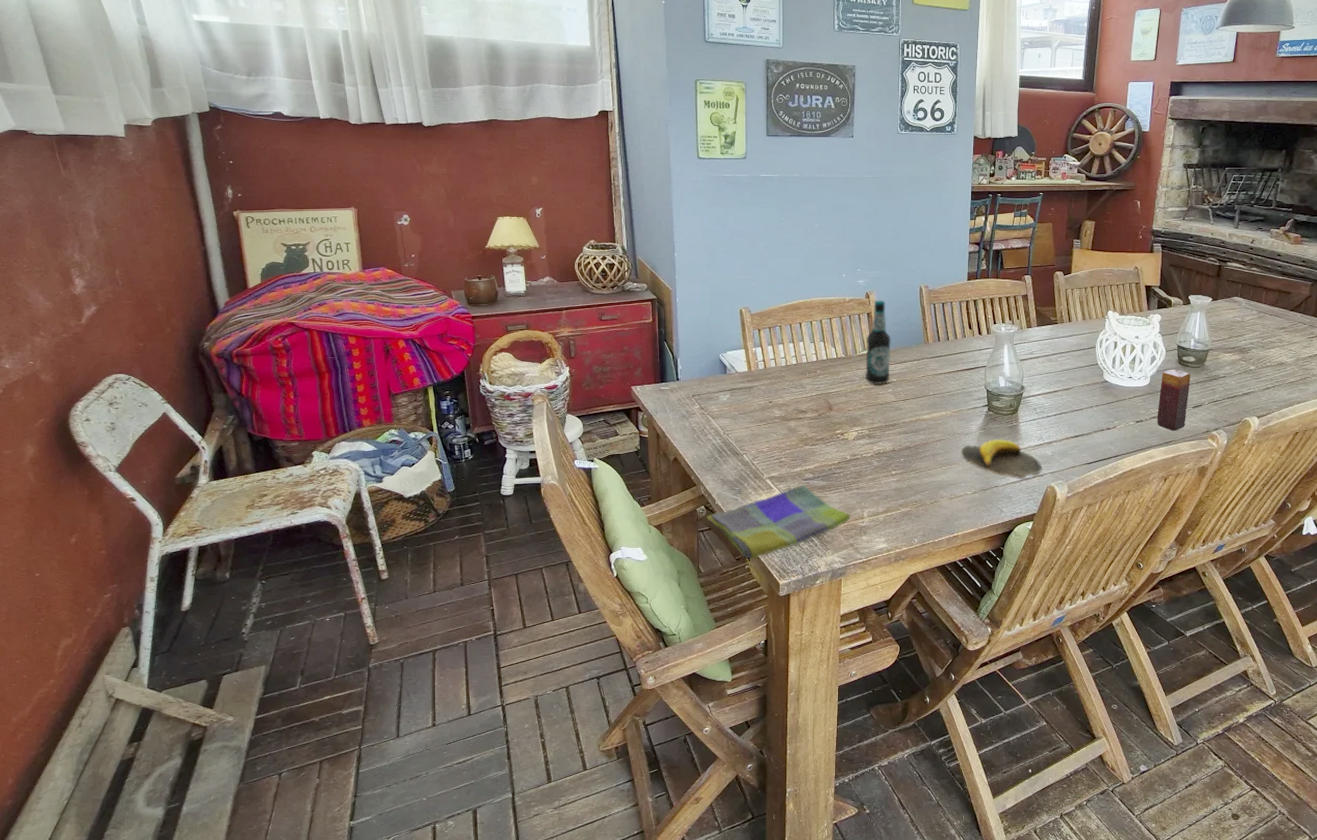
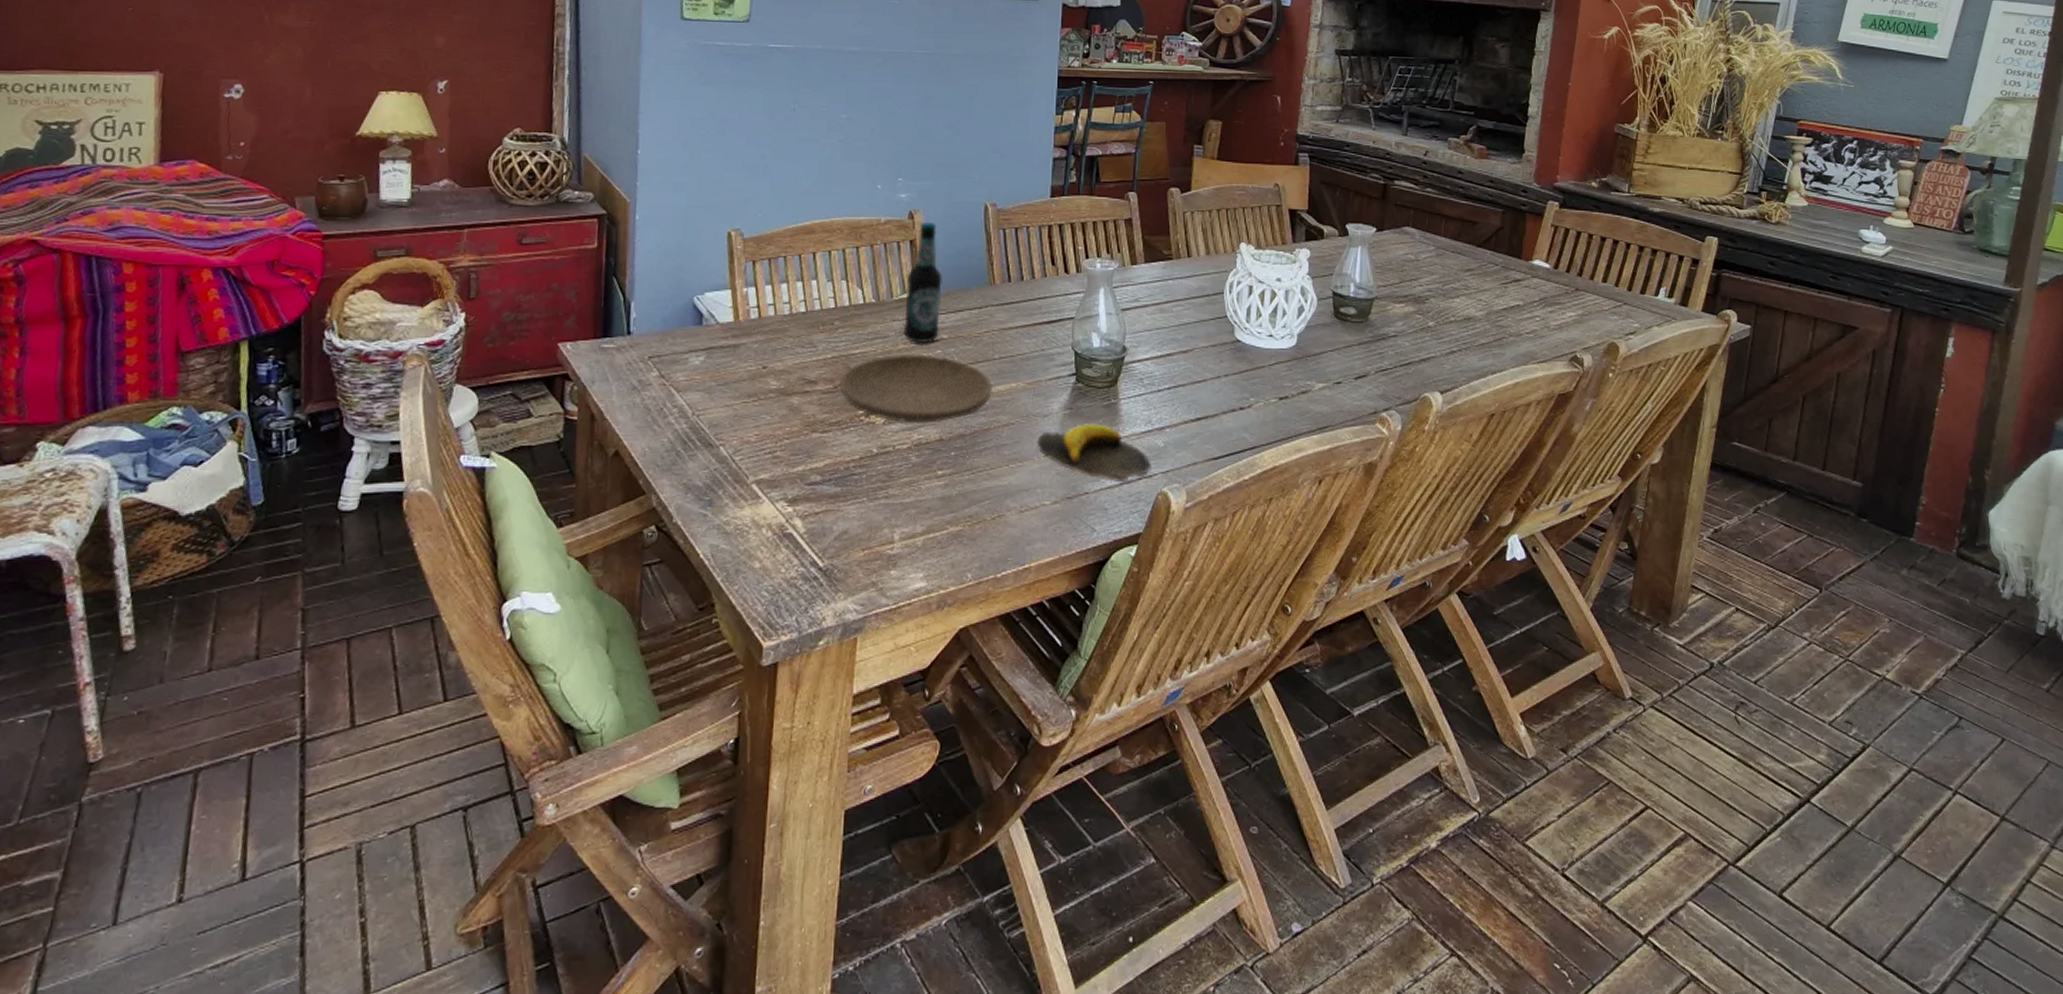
dish towel: present [706,485,850,559] -> none [657,492,874,609]
plate: none [822,392,929,439] -> present [839,353,992,423]
candle: present [1157,369,1190,431] -> none [1307,324,1351,412]

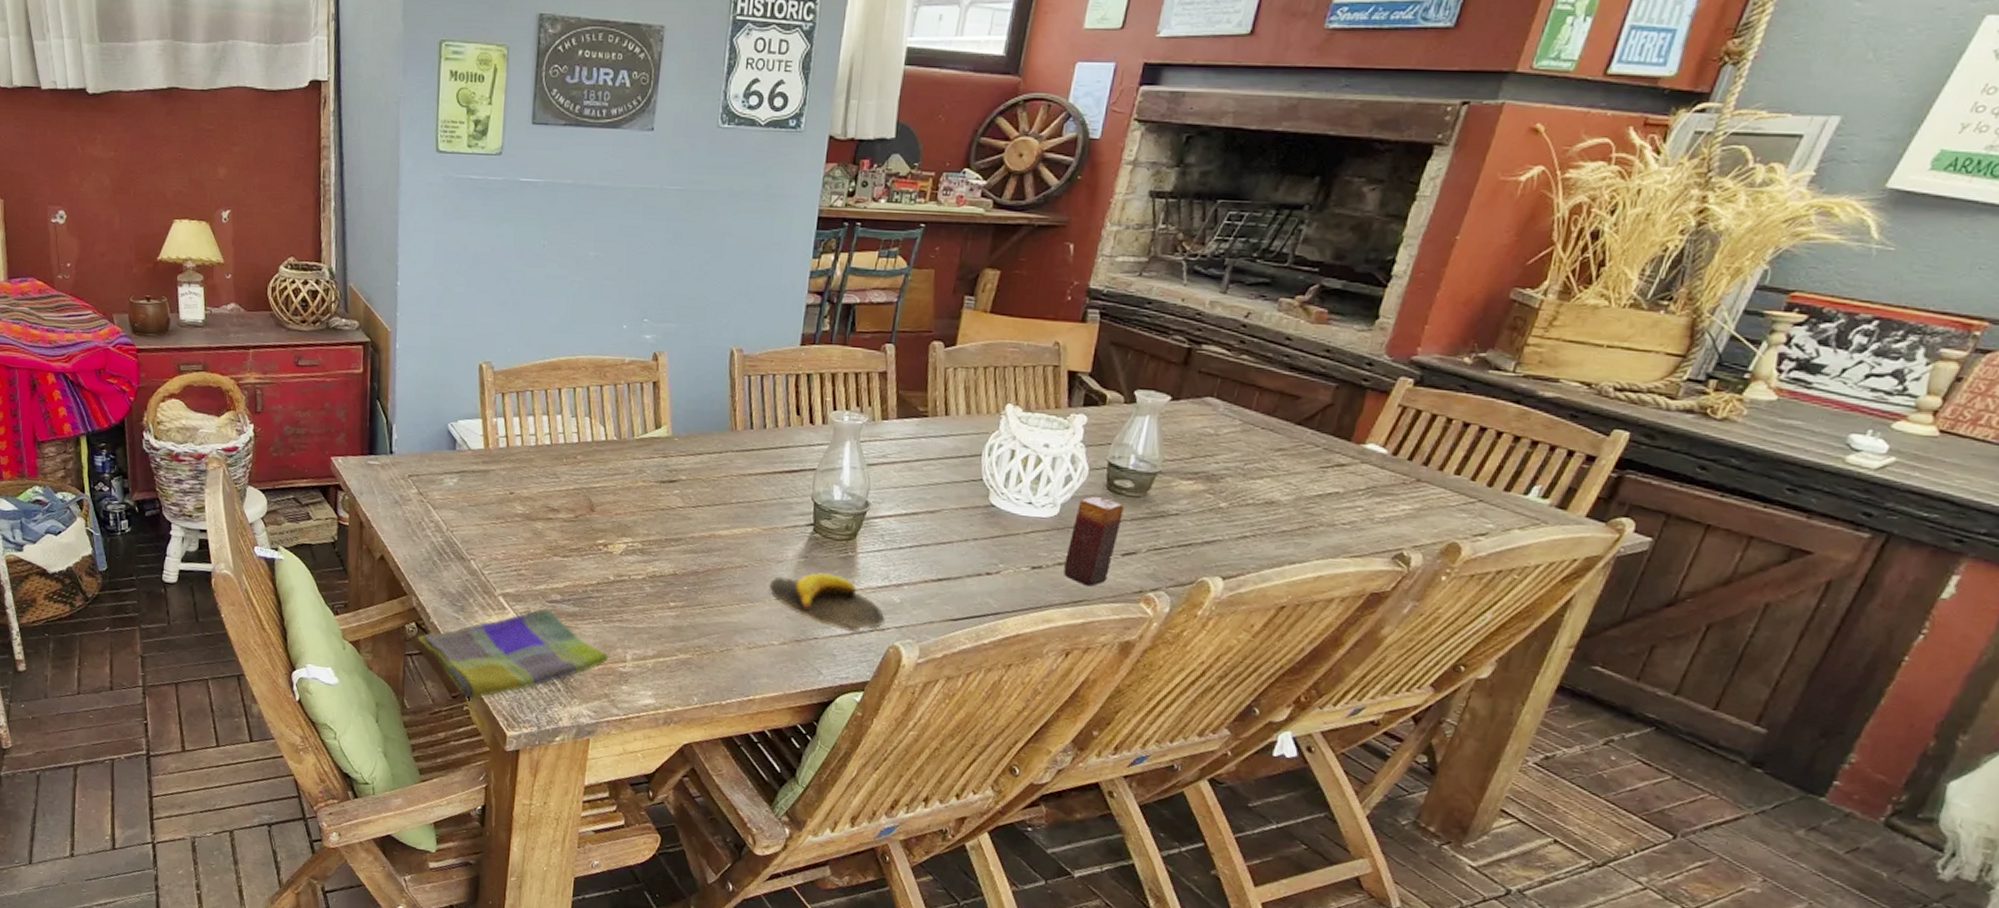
dish towel: none [657,492,874,609] -> present [417,608,608,699]
plate: present [839,353,992,423] -> none [580,490,728,558]
bottle: present [902,221,943,344] -> none [642,364,684,484]
candle: none [1307,324,1351,412] -> present [1063,496,1124,587]

